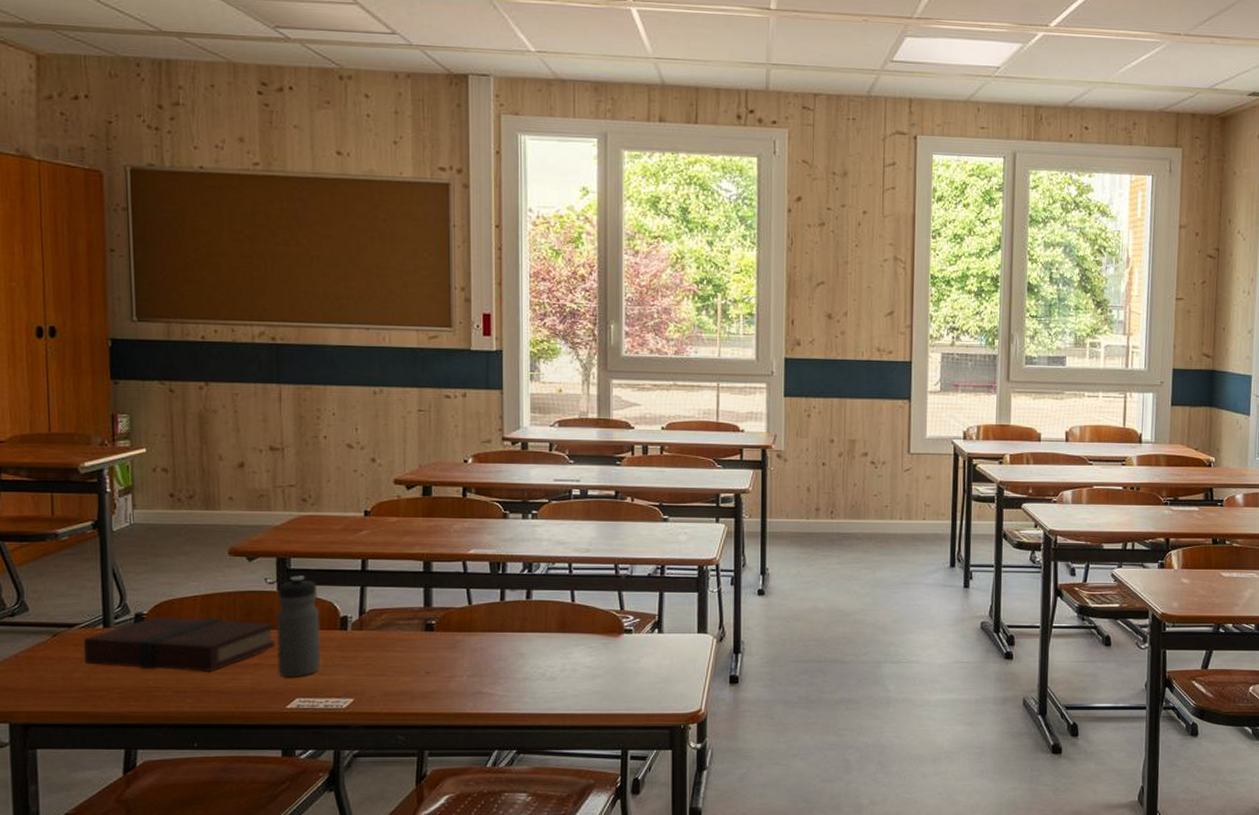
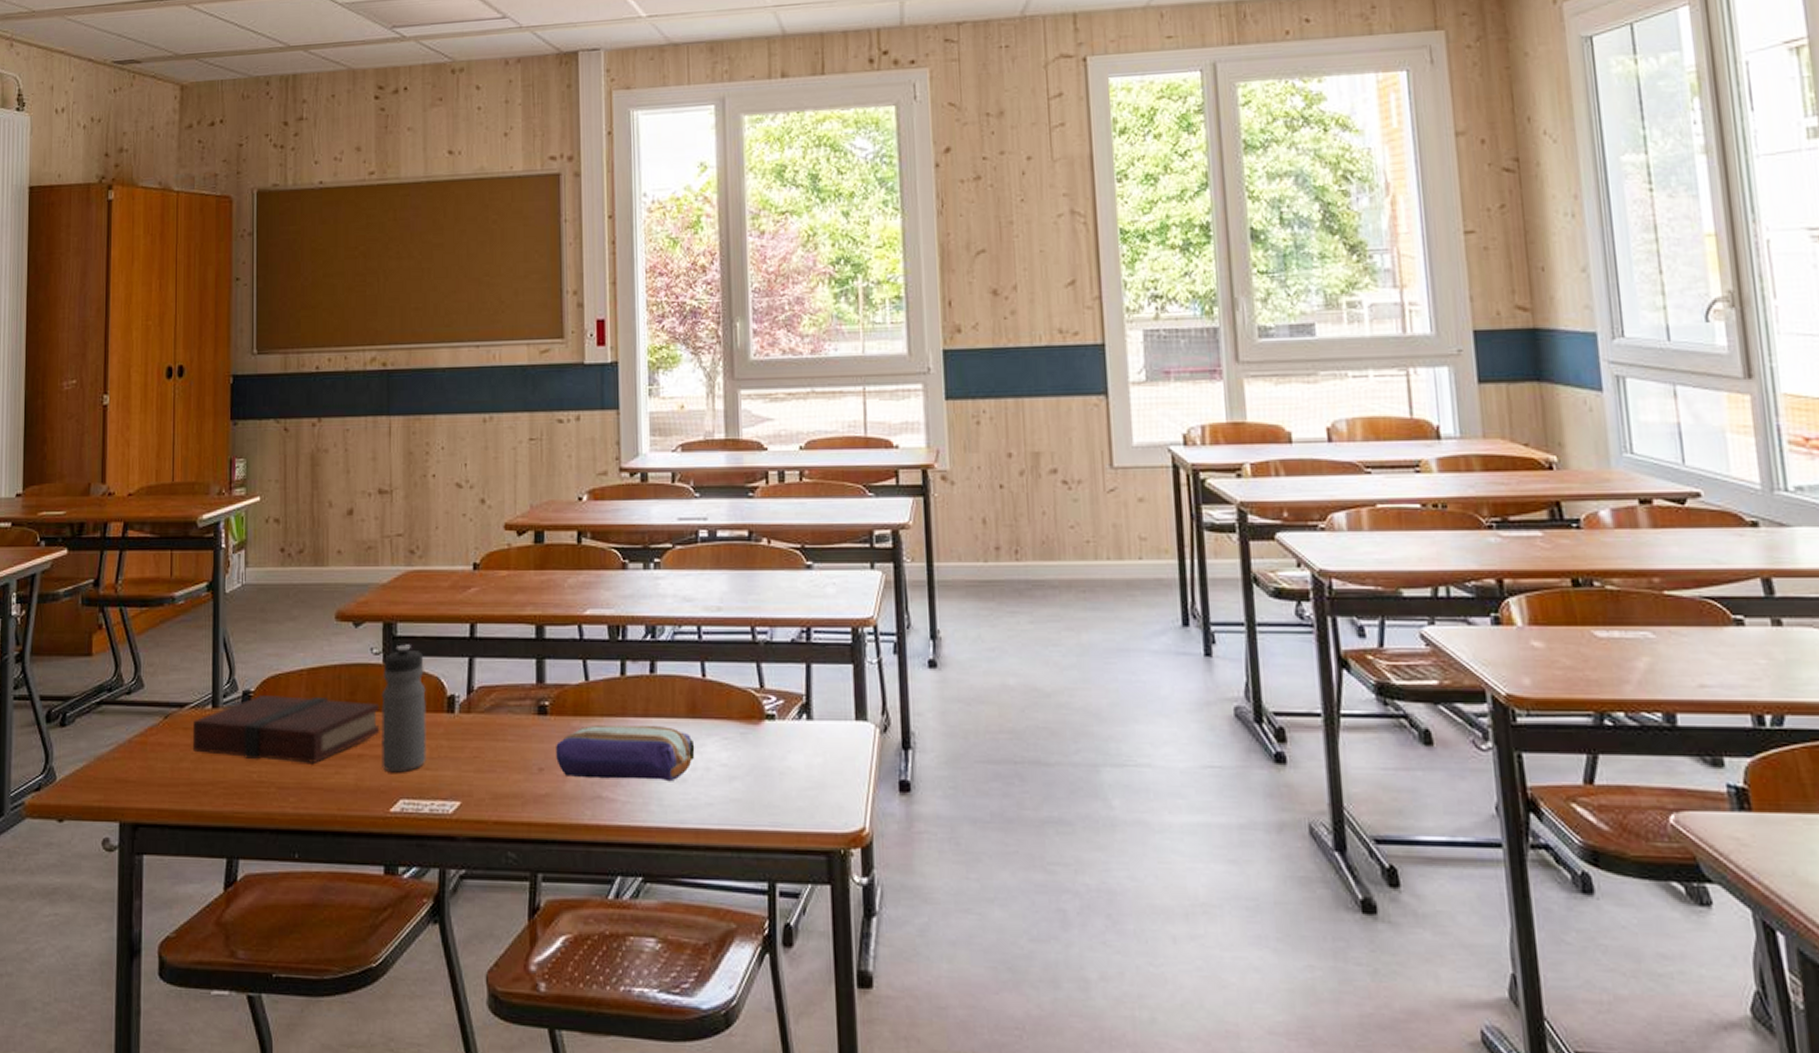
pencil case: none [442,639,564,680] -> present [556,725,695,782]

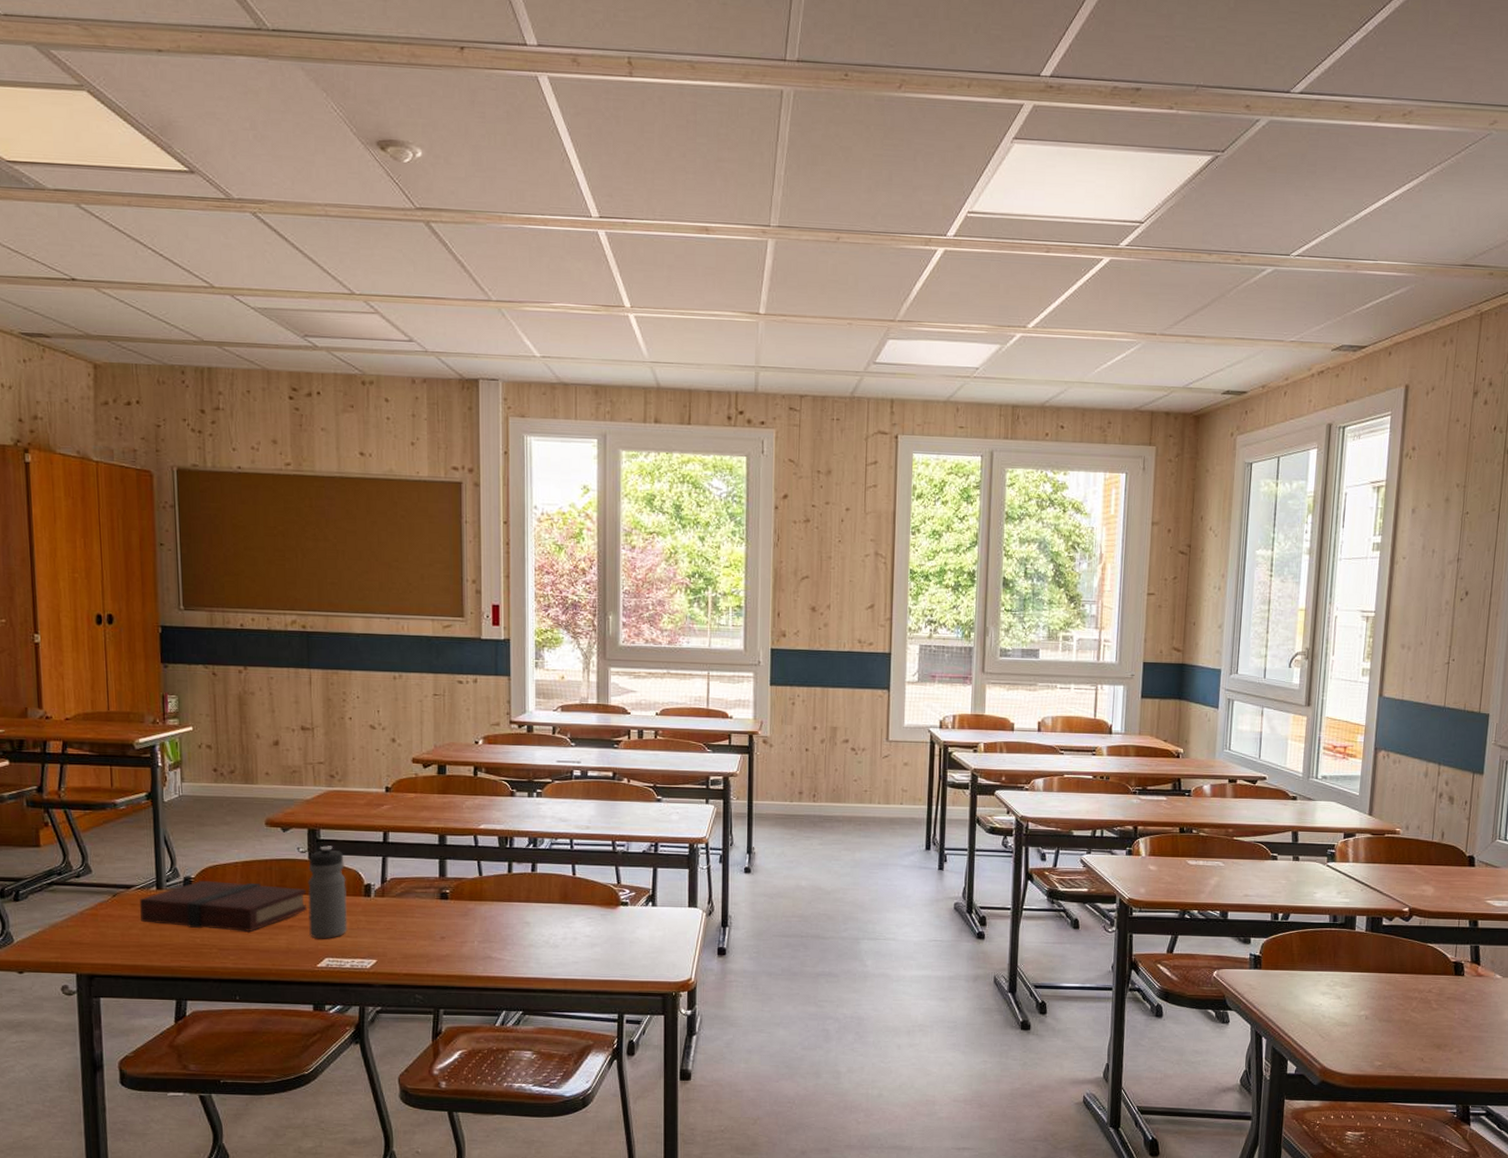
pencil case: present [556,725,695,782] -> none [455,907,566,947]

